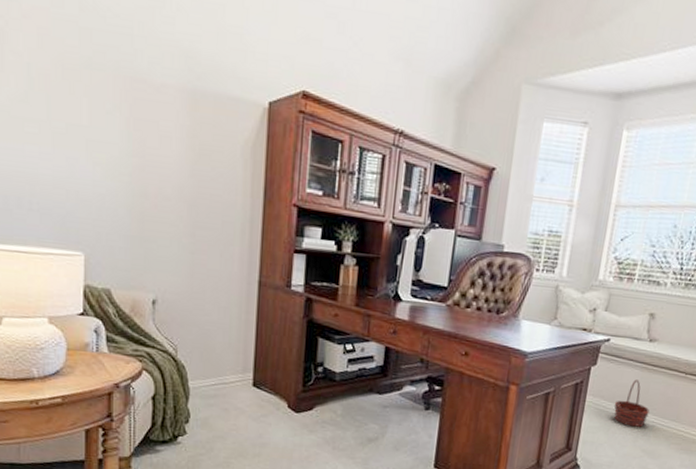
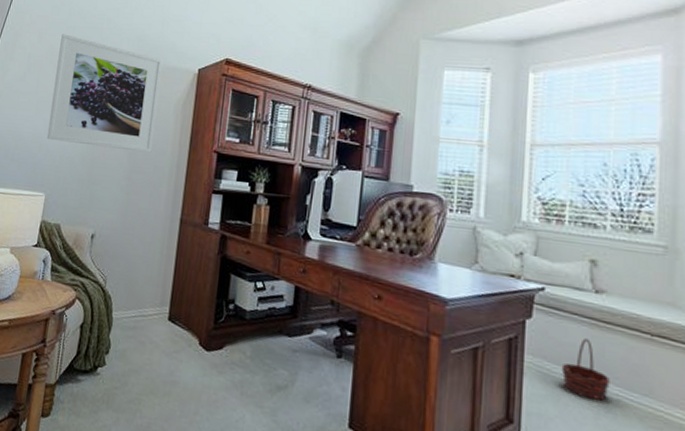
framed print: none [73,38,221,205] -> present [46,34,162,153]

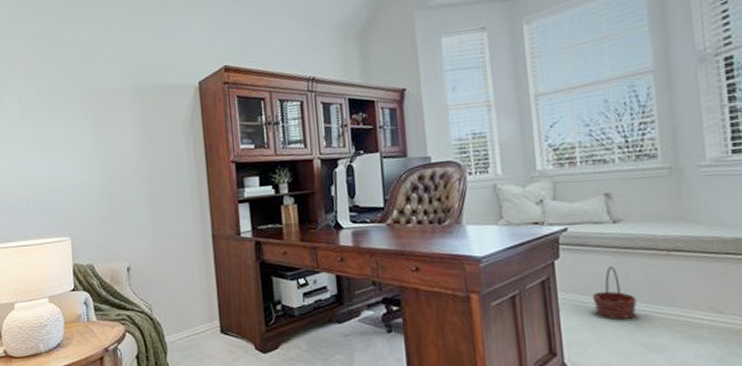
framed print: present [46,34,162,153] -> none [49,71,169,183]

